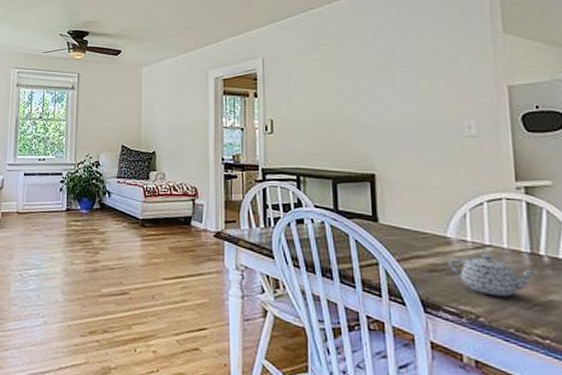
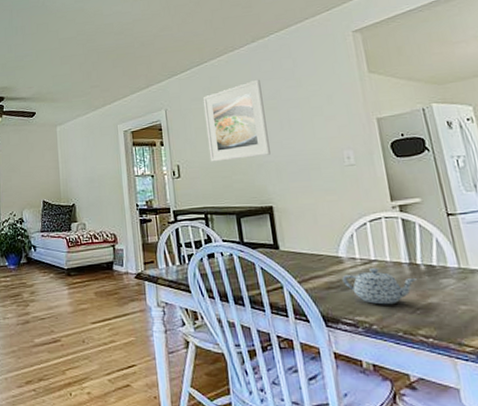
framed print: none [305,31,378,119] -> present [202,79,271,162]

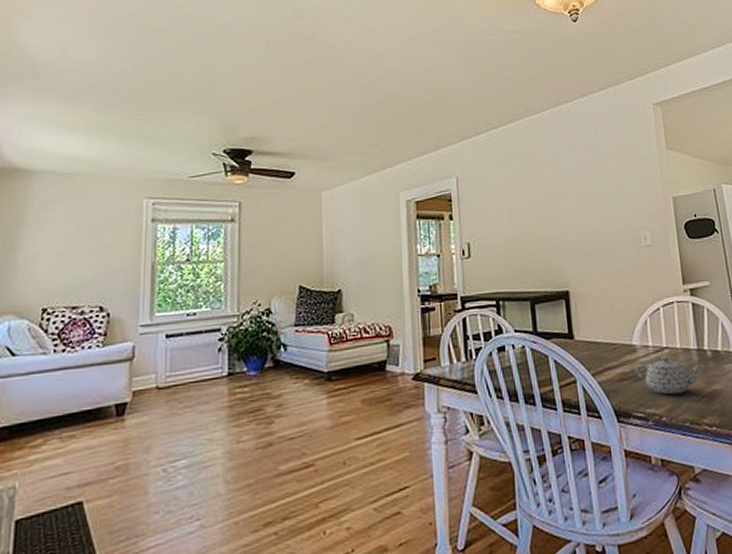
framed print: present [202,79,271,162] -> none [499,148,569,240]

